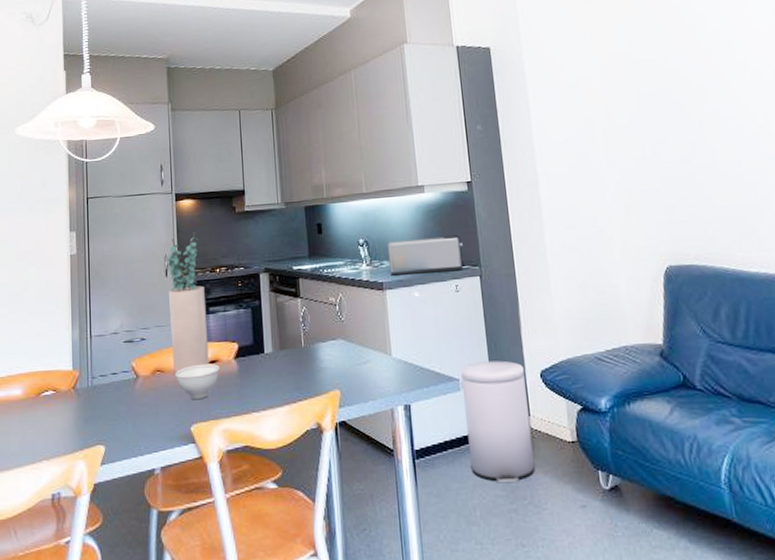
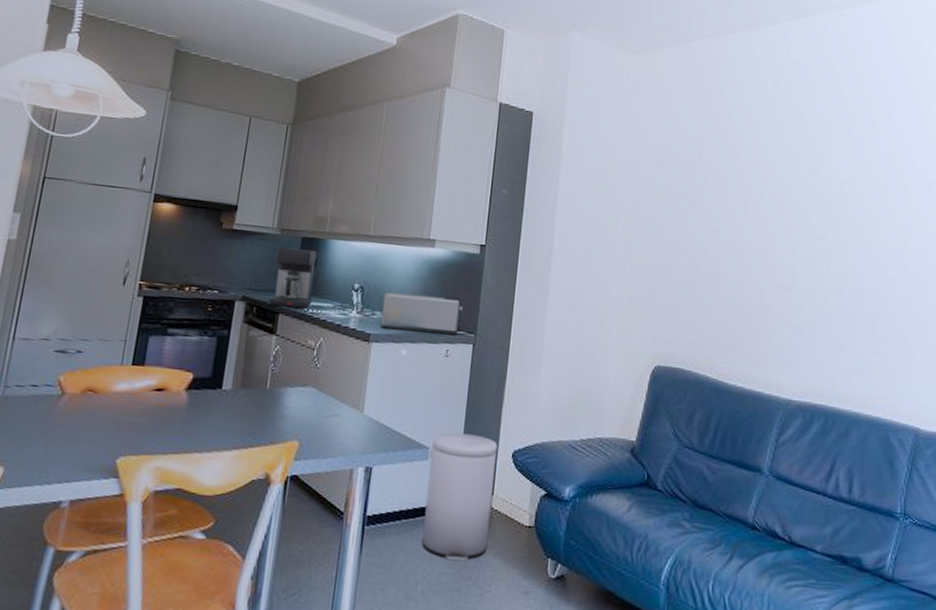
vase: present [168,232,209,374] -> none [109,241,172,397]
bowl: present [175,363,220,400] -> none [110,390,166,430]
coffee maker: none [286,216,326,273] -> present [269,247,318,309]

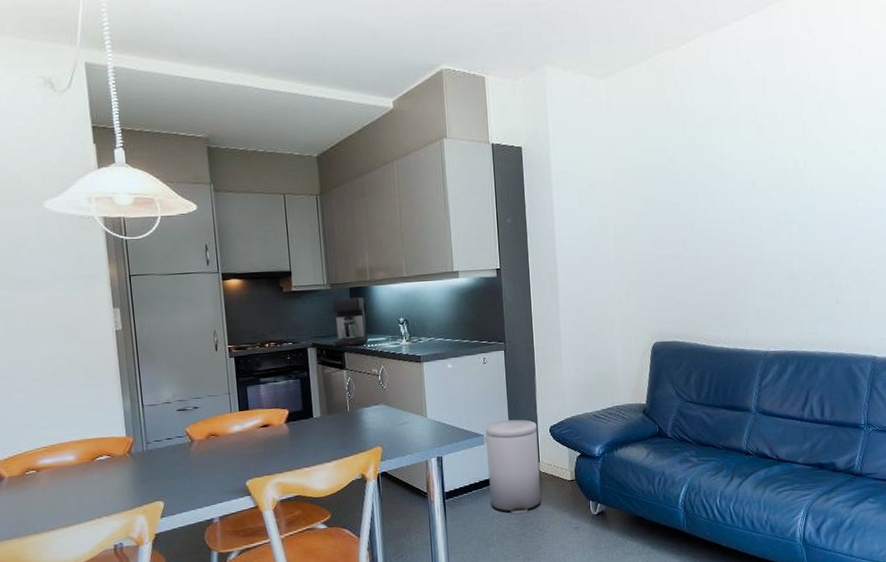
toaster: present [379,292,464,336] -> none [424,315,492,350]

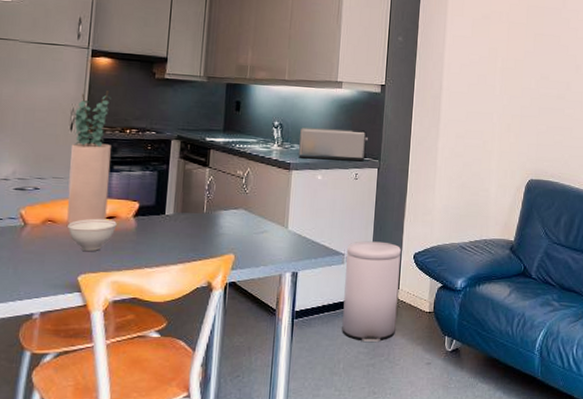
vase: none [217,310,262,437] -> present [67,90,111,225]
bowl: none [229,428,272,459] -> present [68,218,117,252]
coffee maker: present [332,297,369,348] -> none [201,93,241,144]
toaster: none [424,315,492,350] -> present [298,127,369,162]

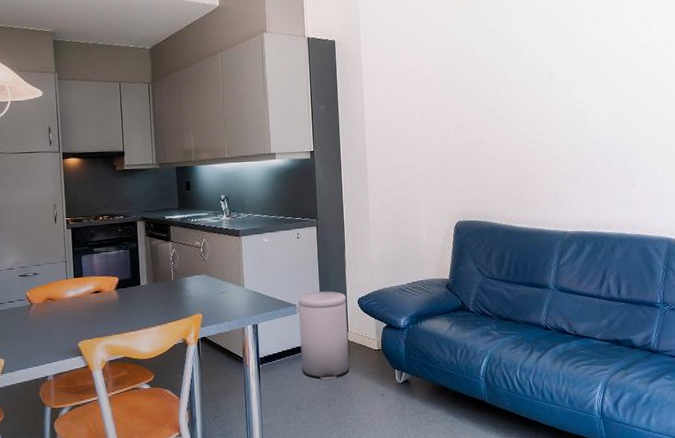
vase: present [67,90,111,225] -> none [56,186,94,302]
bowl: present [68,218,117,252] -> none [64,293,103,322]
toaster: present [298,127,369,162] -> none [243,194,305,225]

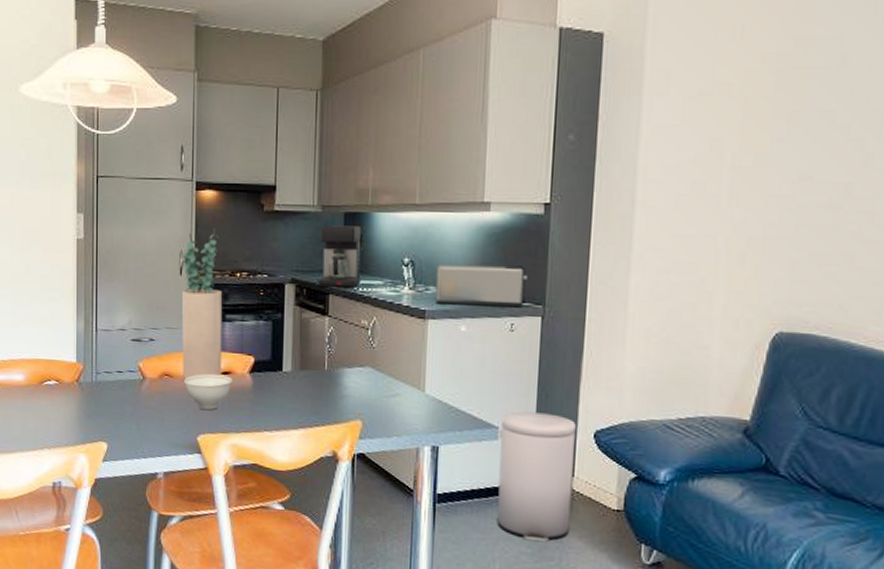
vase: none [56,186,94,302] -> present [181,228,223,380]
bowl: none [64,293,103,322] -> present [184,374,233,411]
coffee maker: none [160,176,193,222] -> present [318,225,362,288]
toaster: none [243,194,305,225] -> present [434,264,529,308]

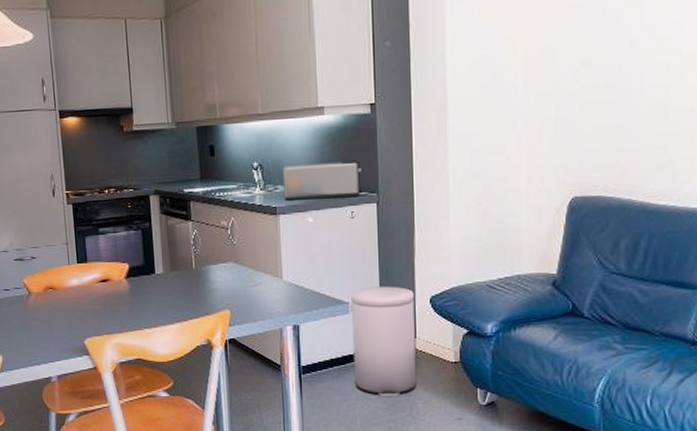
vase: present [181,228,223,380] -> none [54,151,101,291]
bowl: present [184,374,233,411] -> none [67,282,111,316]
coffee maker: present [318,225,362,288] -> none [177,138,218,196]

